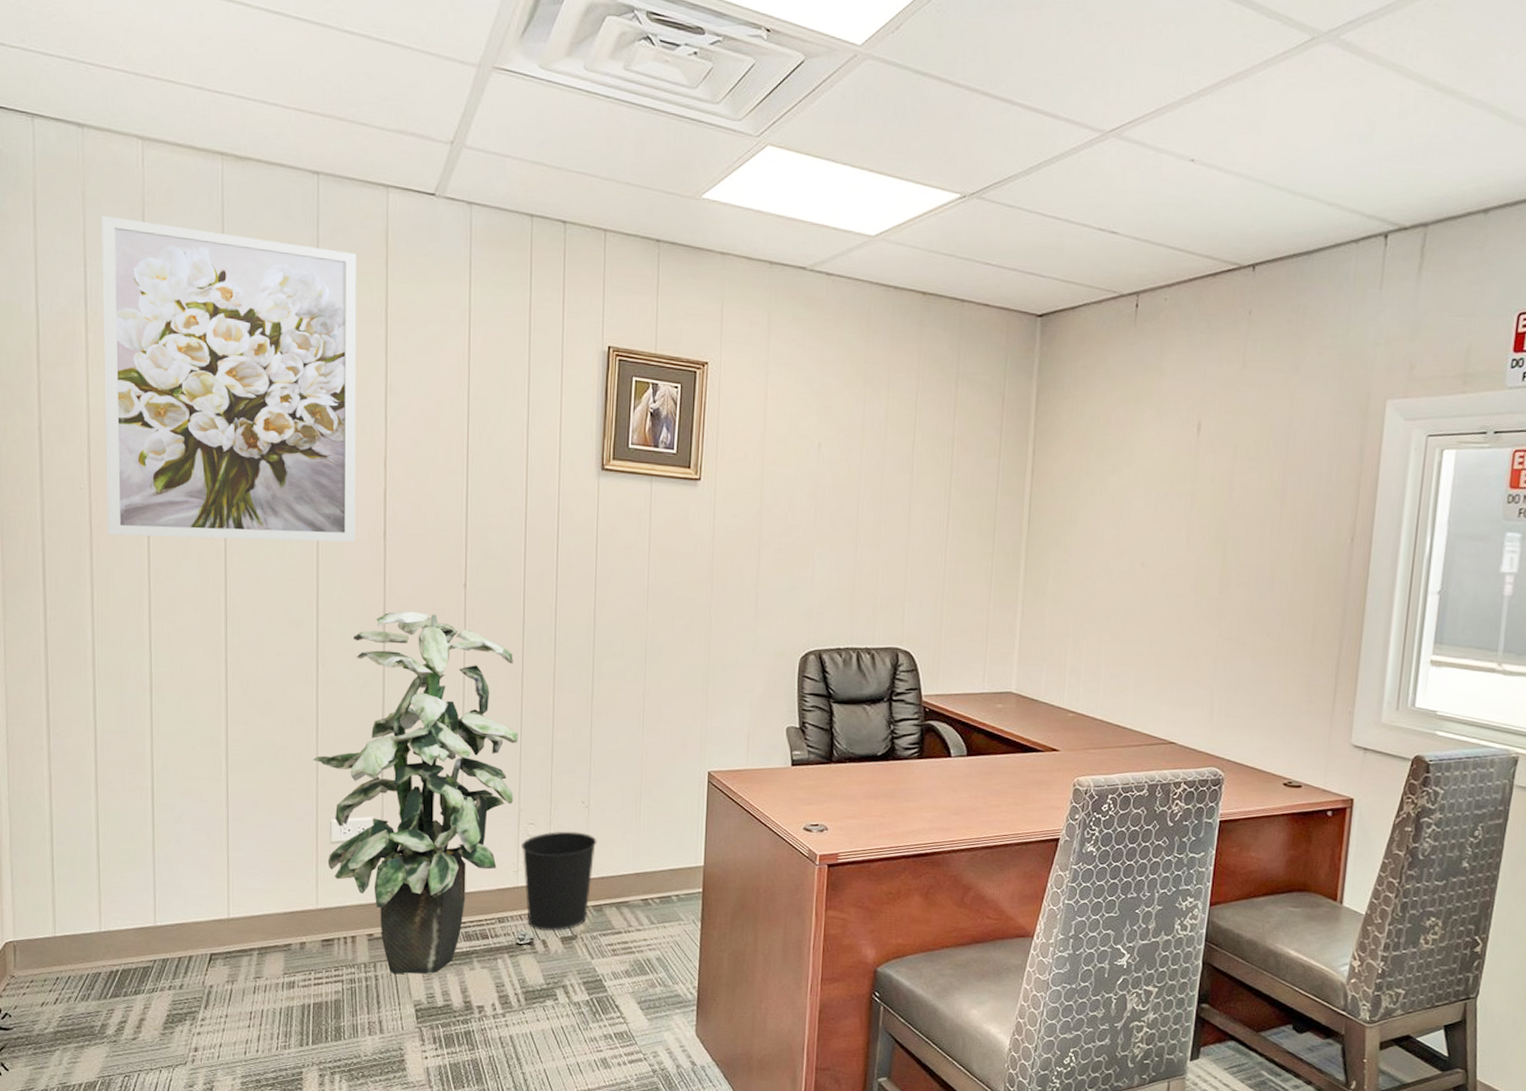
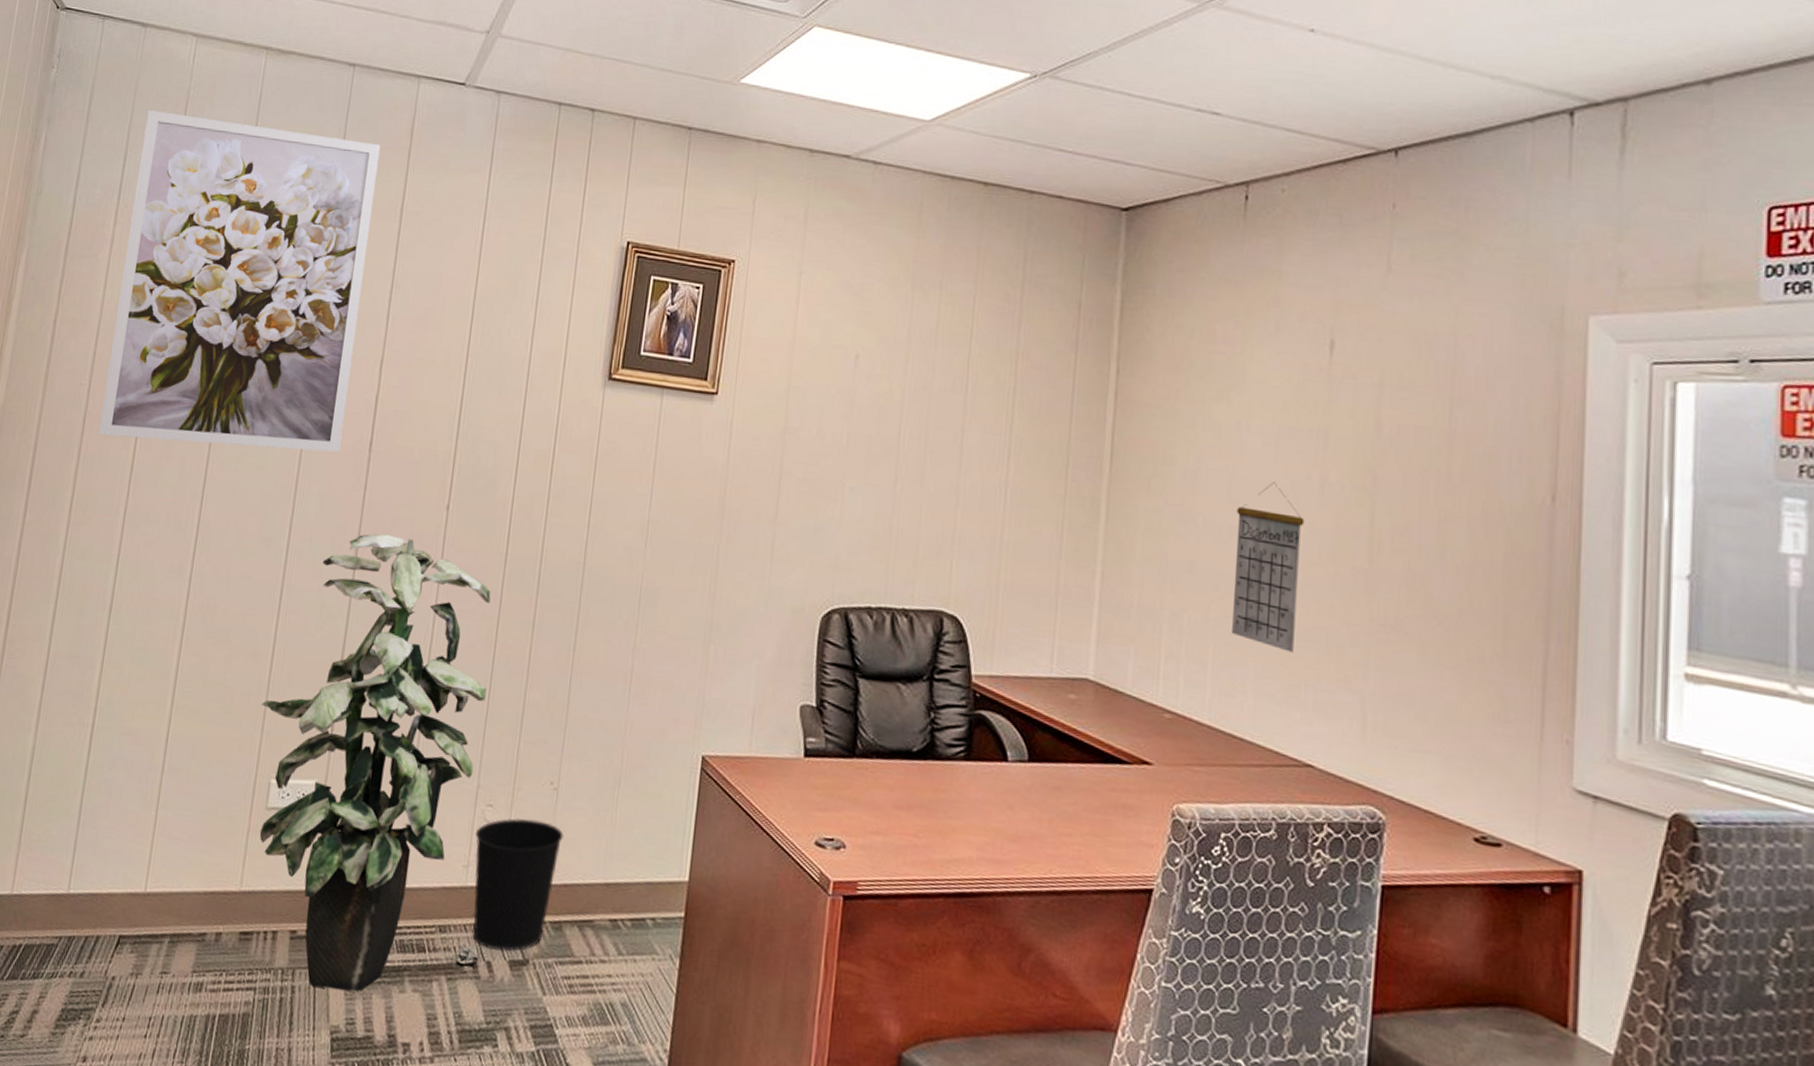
calendar: none [1119,536,1175,663] -> present [1232,482,1305,653]

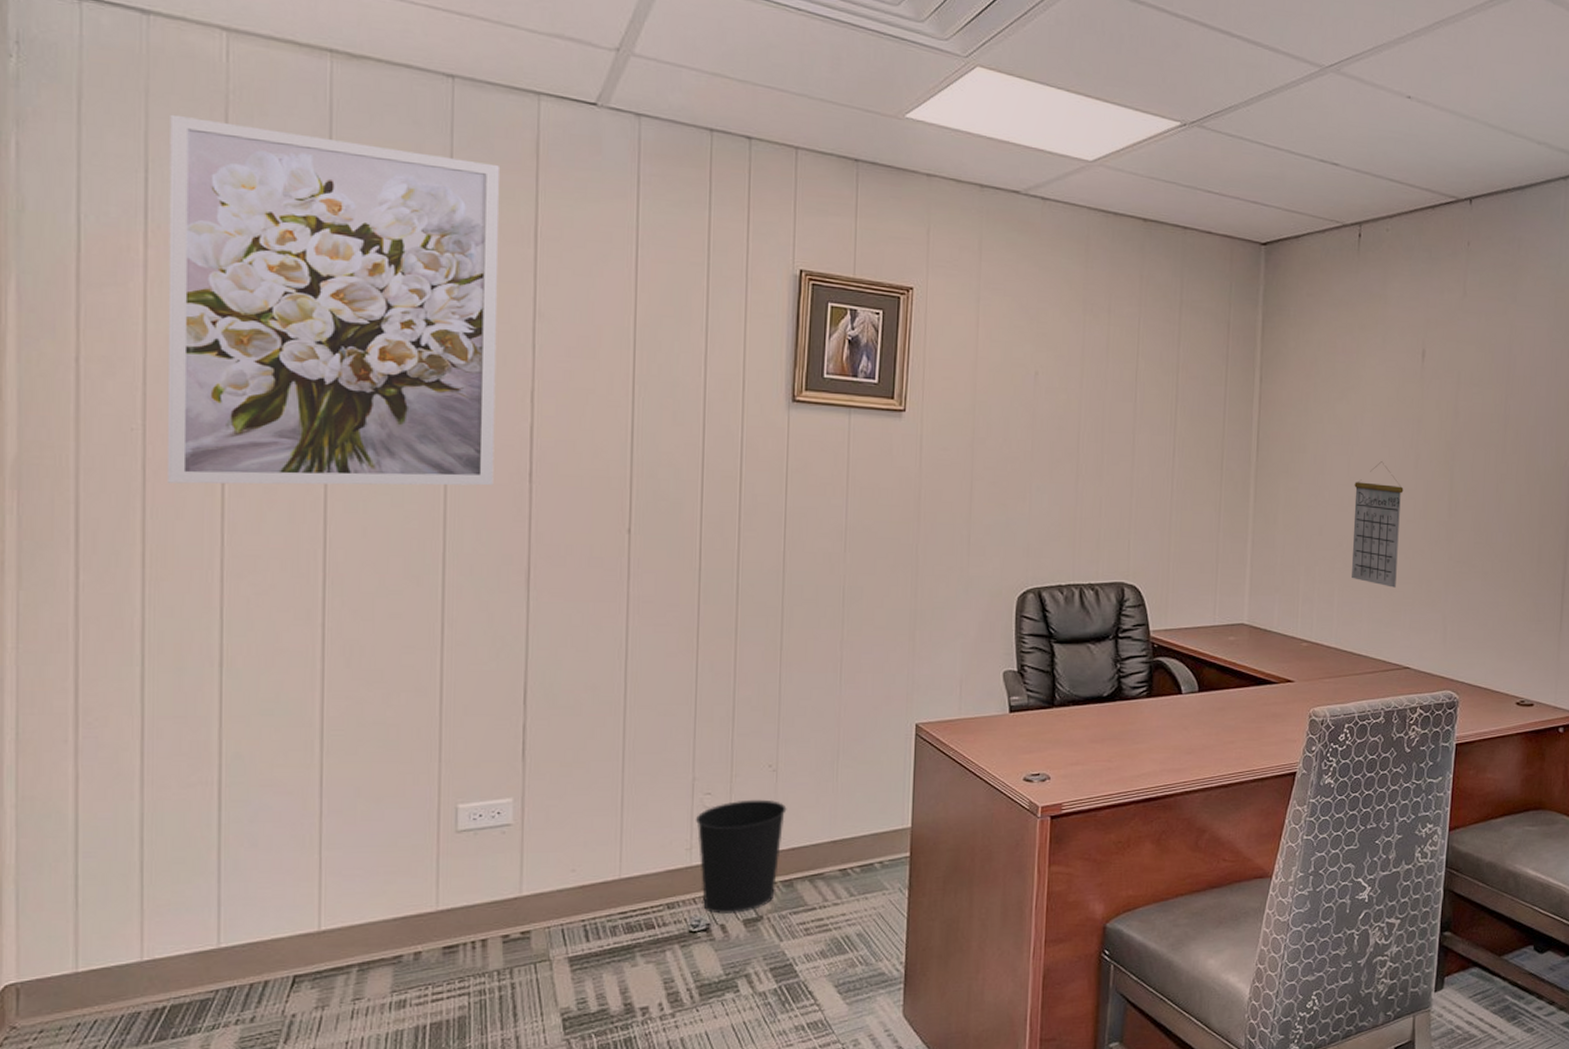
indoor plant: present [259,533,491,992] -> none [434,561,692,979]

